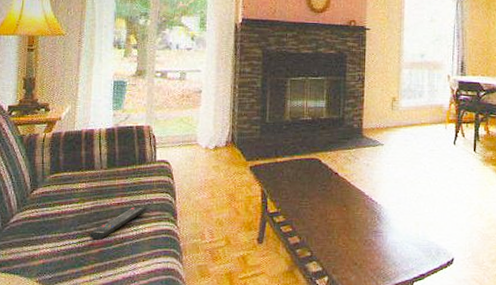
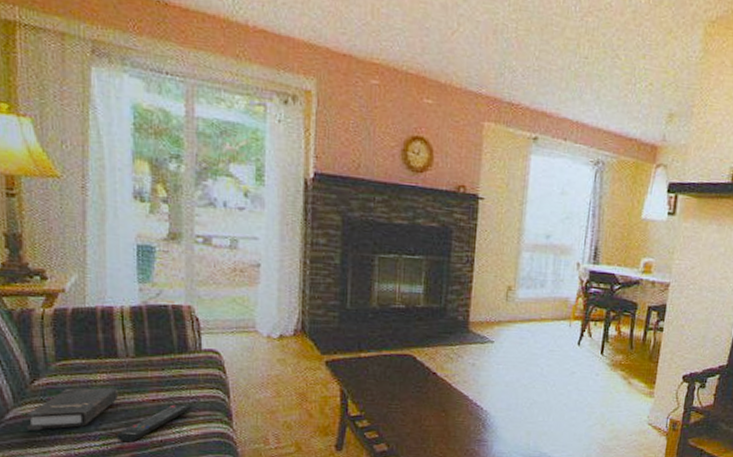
hardback book: none [24,194,93,231] -> present [25,387,118,431]

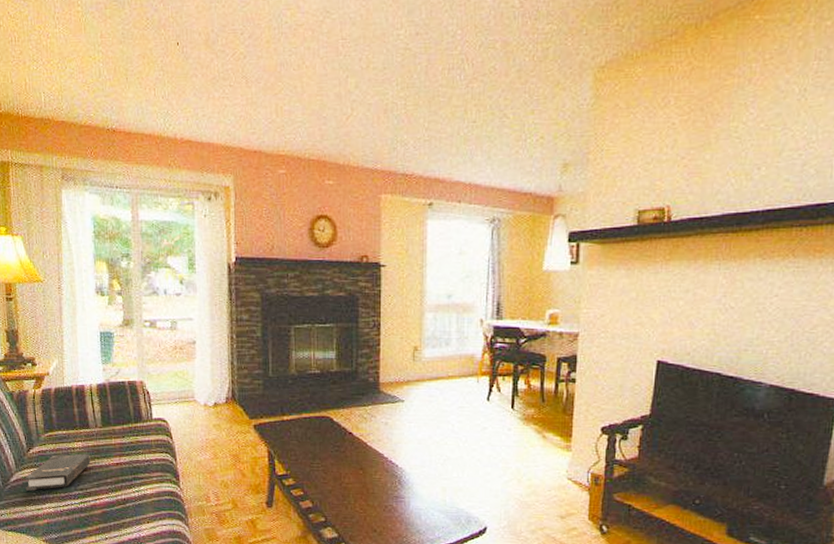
remote control: present [116,404,191,443] -> none [90,467,146,501]

